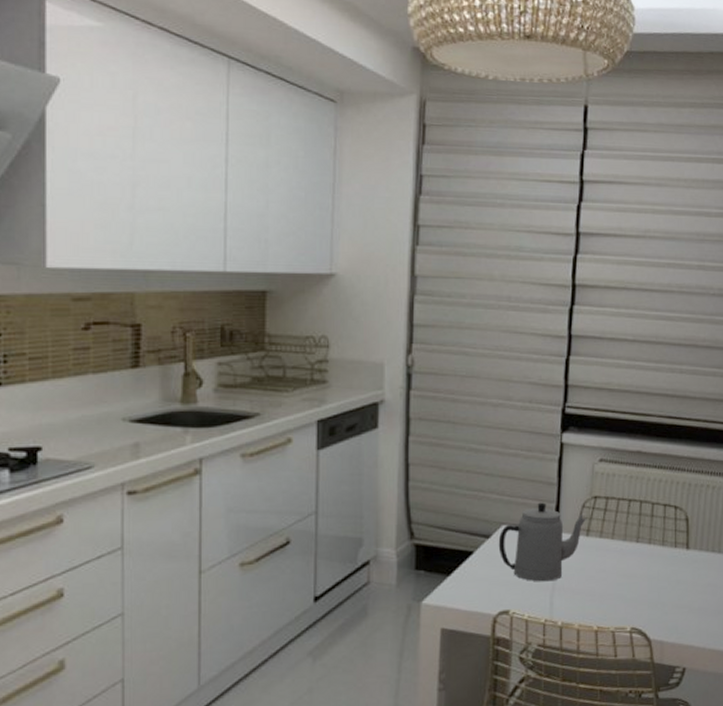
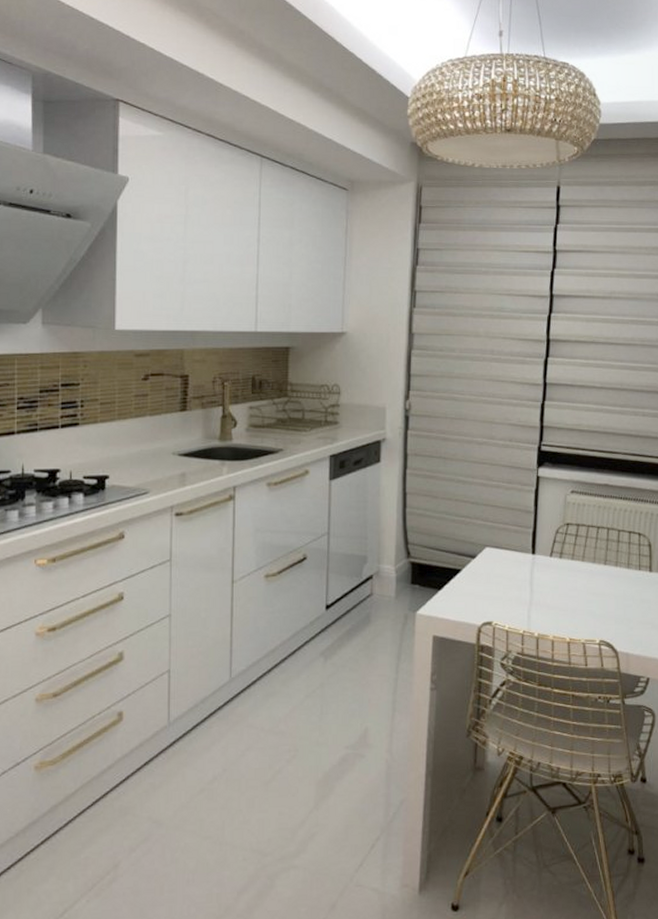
teapot: present [498,502,586,582] -> none [482,528,560,598]

